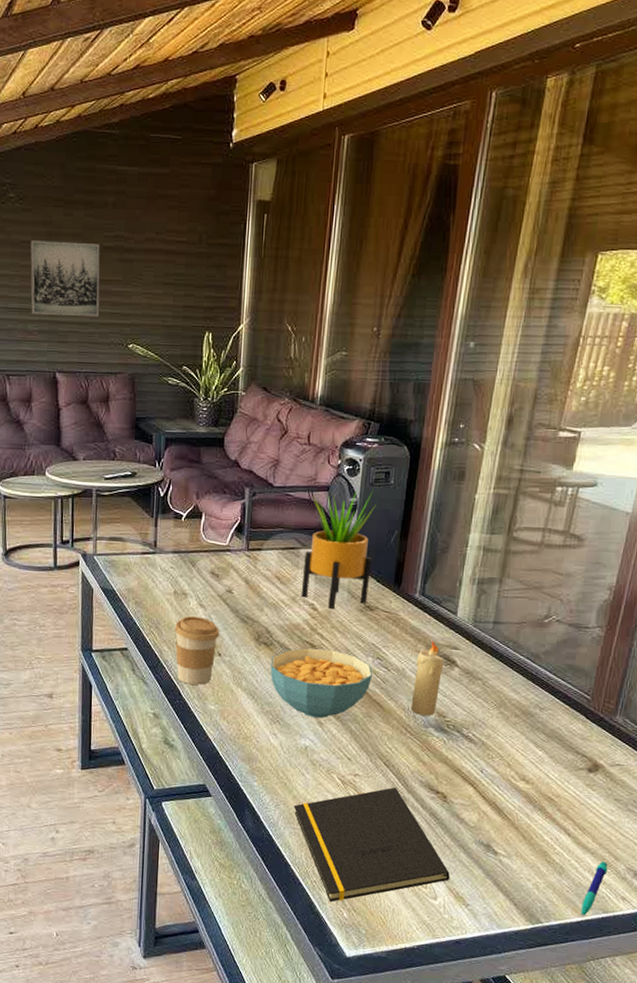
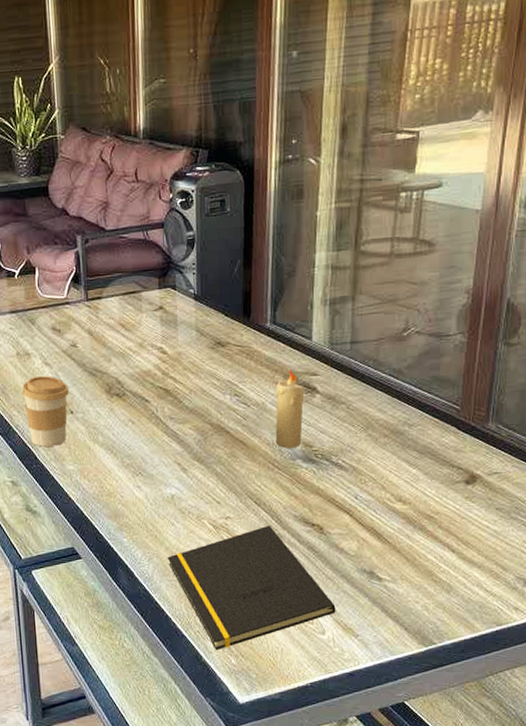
cereal bowl: present [270,647,372,719] -> none [125,392,232,465]
potted plant: present [301,491,376,610] -> none [146,223,218,351]
pen: present [581,861,608,917] -> none [474,573,497,633]

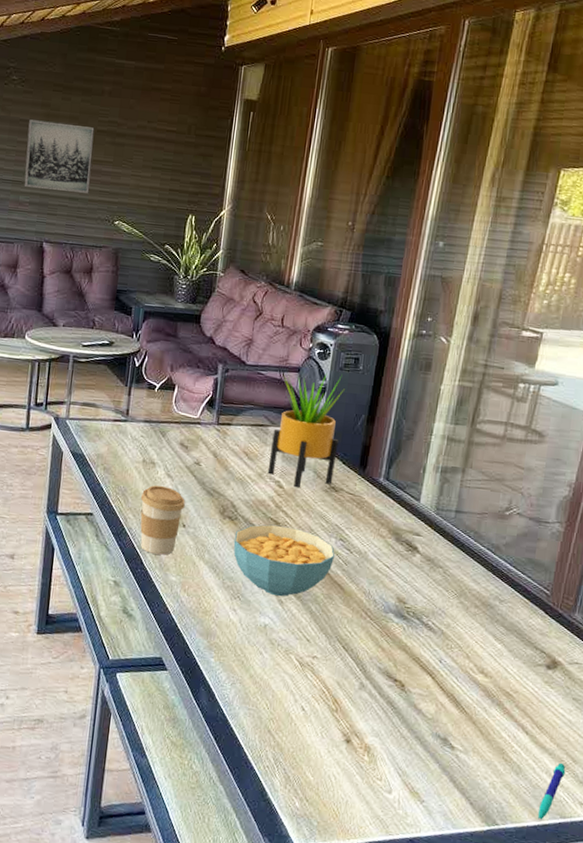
cereal bowl: none [125,392,232,465] -> present [233,524,335,597]
potted plant: none [146,223,218,351] -> present [267,374,345,488]
notepad: present [167,525,336,650] -> none [249,672,406,790]
candle: present [275,370,305,448] -> none [371,526,406,601]
pen: none [474,573,497,633] -> present [538,762,566,821]

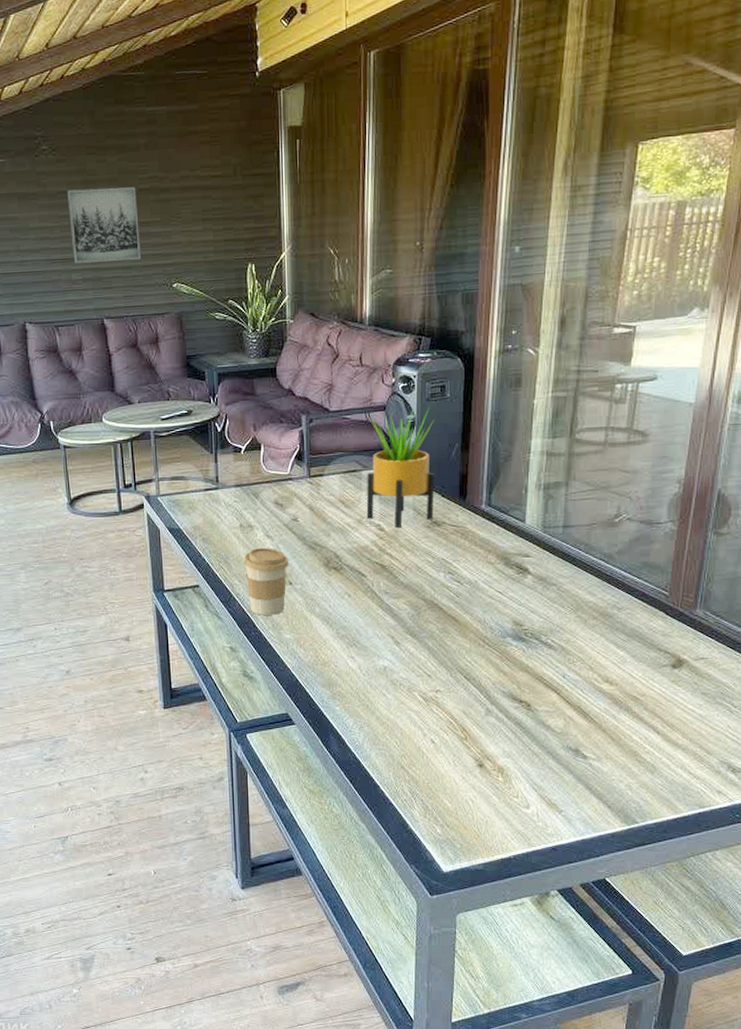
cereal bowl: present [233,524,335,597] -> none [342,568,445,638]
pen: present [538,762,566,821] -> none [677,756,701,814]

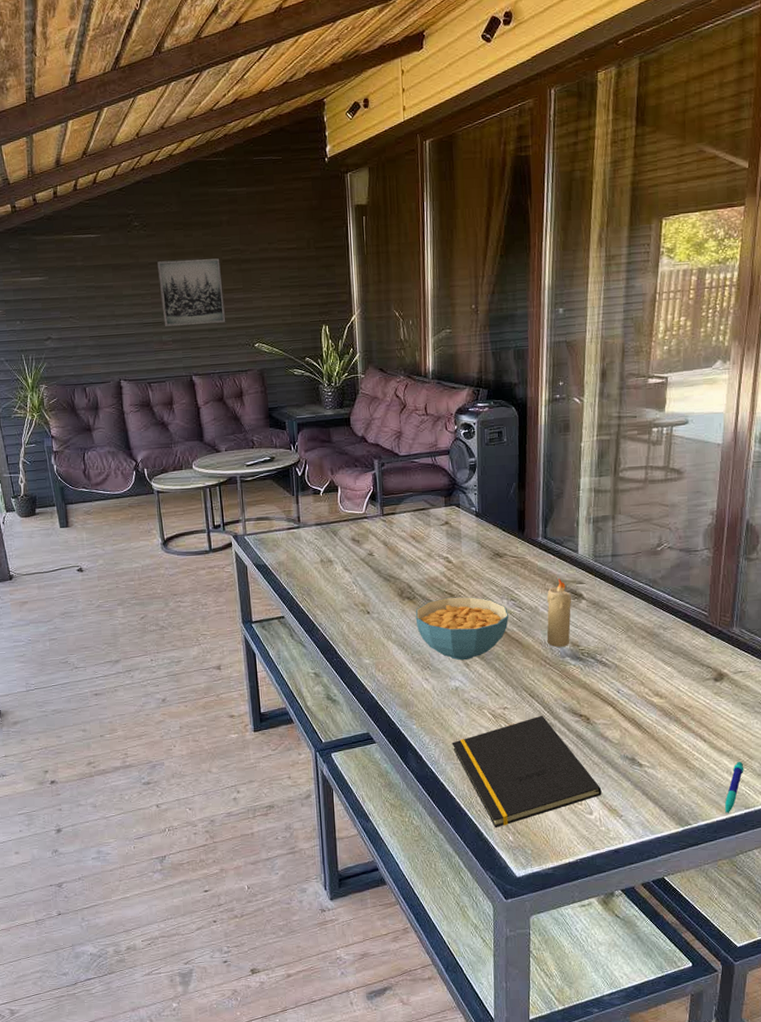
coffee cup: present [243,547,288,615] -> none [324,580,366,643]
cereal bowl: none [342,568,445,638] -> present [415,596,509,661]
potted plant: present [366,407,435,528] -> none [434,451,496,560]
notepad: none [377,699,541,819] -> present [452,715,602,827]
candle: none [486,551,516,626] -> present [546,578,572,647]
pen: none [677,756,701,814] -> present [725,761,744,815]

